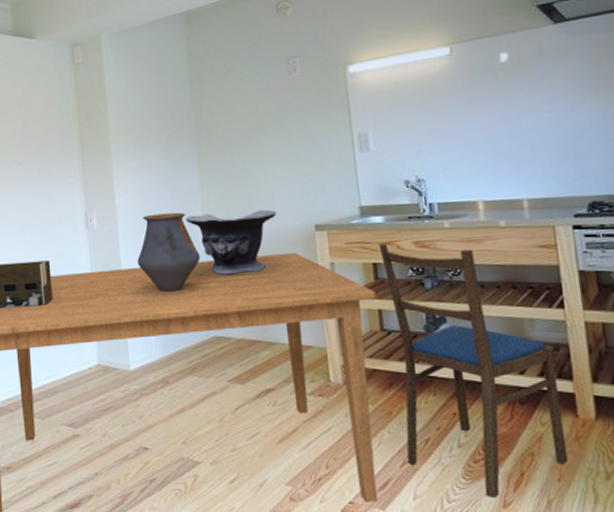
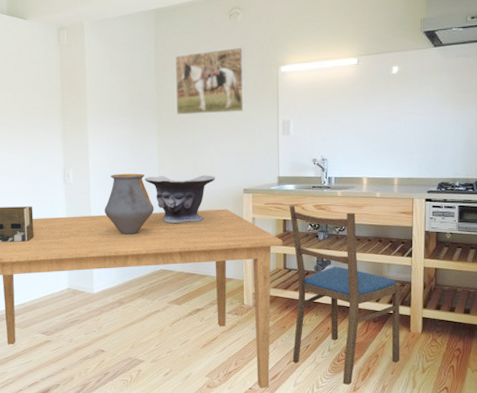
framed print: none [213,46,307,136] -> present [175,46,245,116]

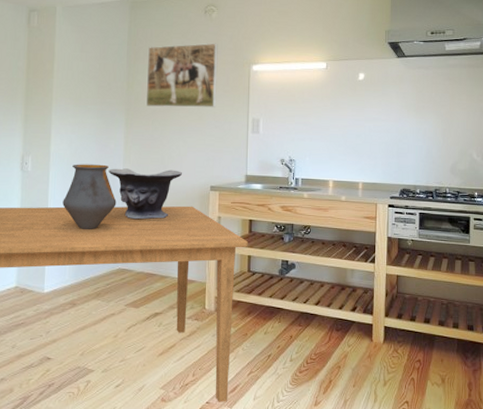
dining chair: present [289,205,400,386] -> none [253,205,363,399]

